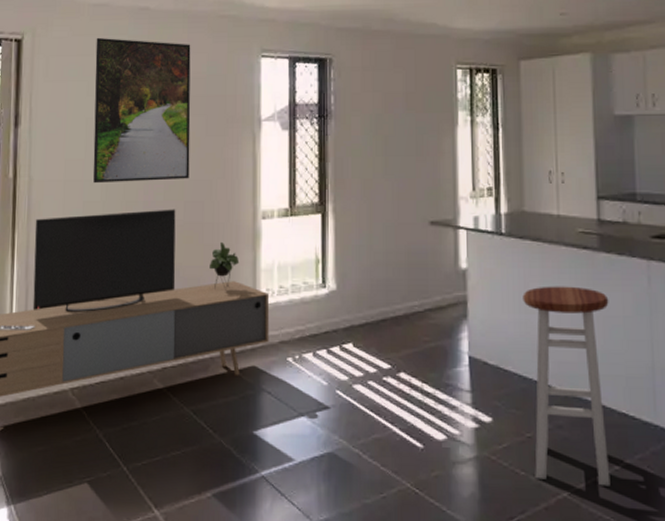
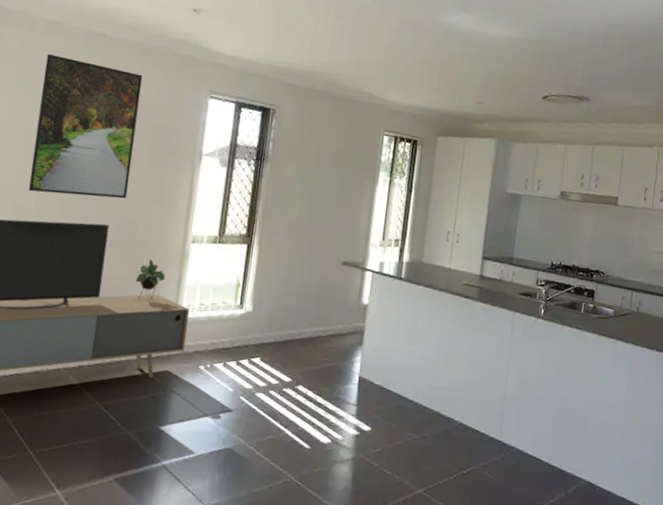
bar stool: present [523,286,611,486] -> none [399,325,479,486]

